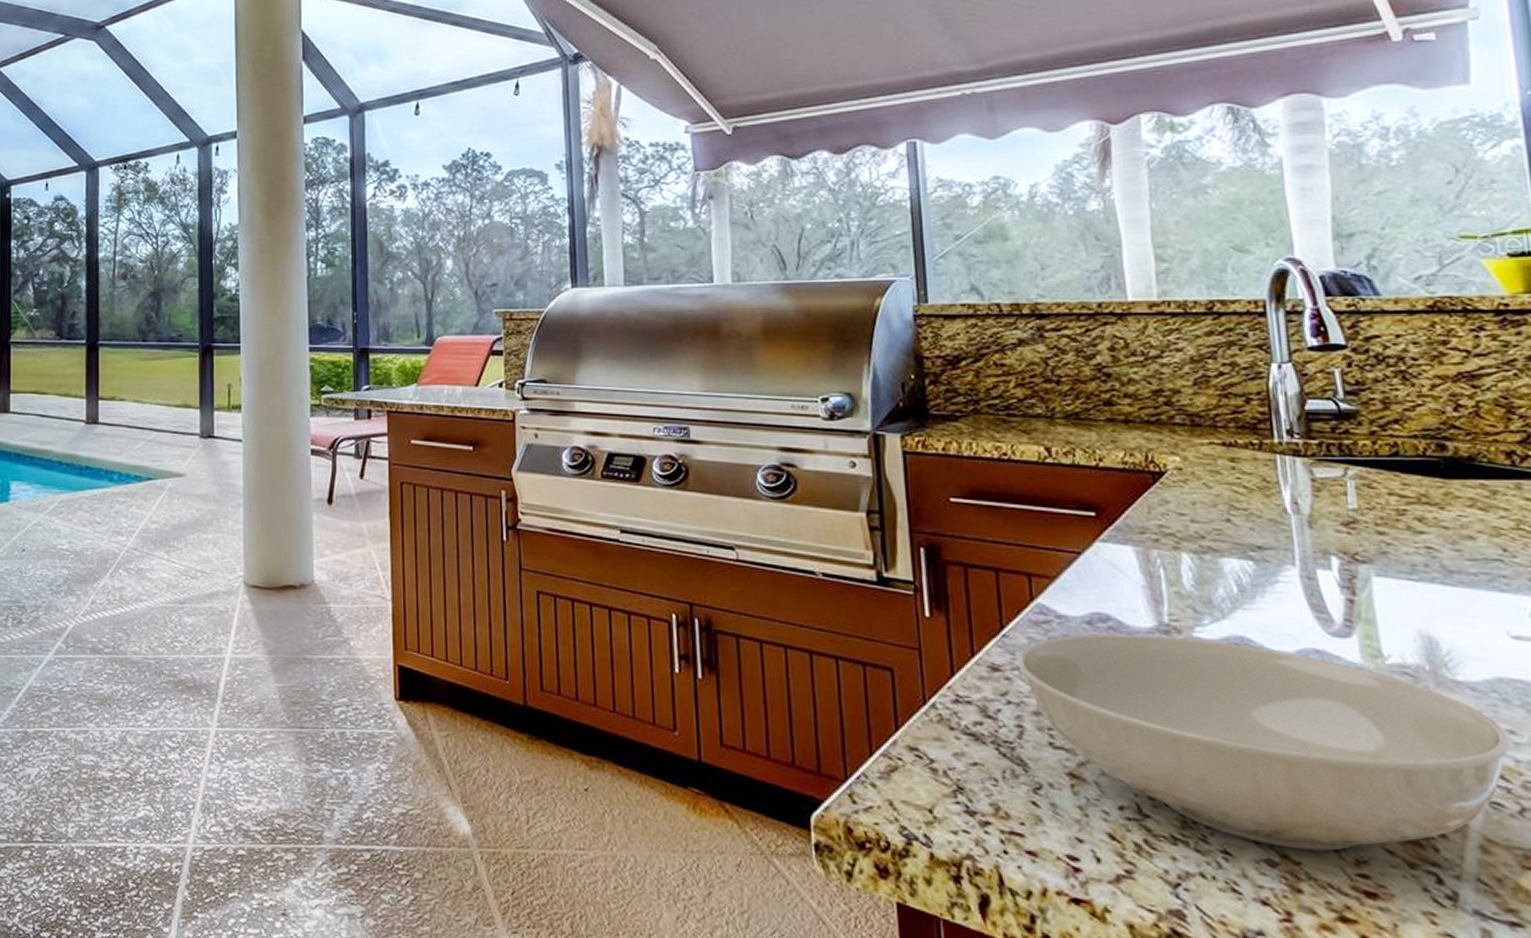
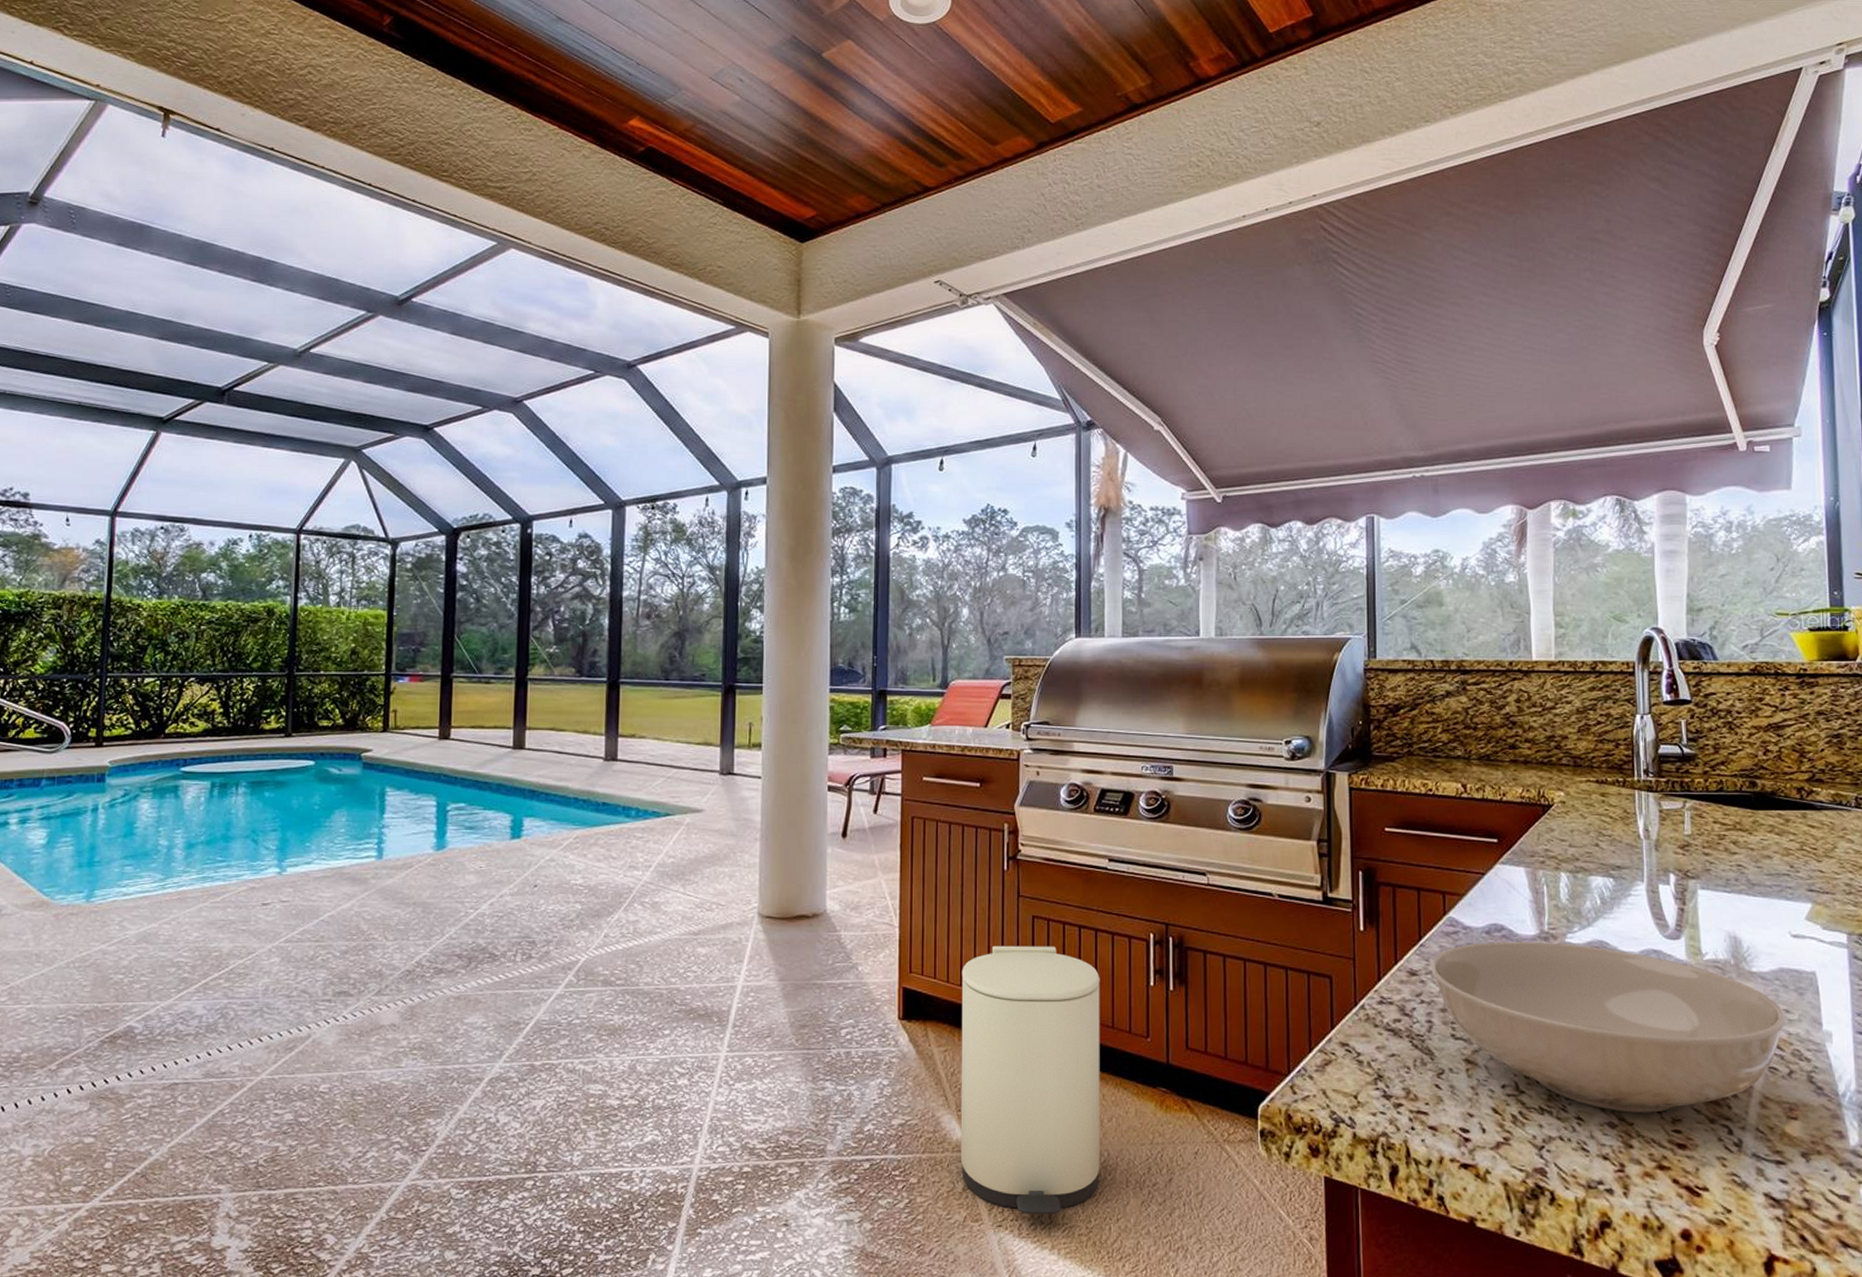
pedal bin: none [461,623,627,924] -> present [960,945,1100,1214]

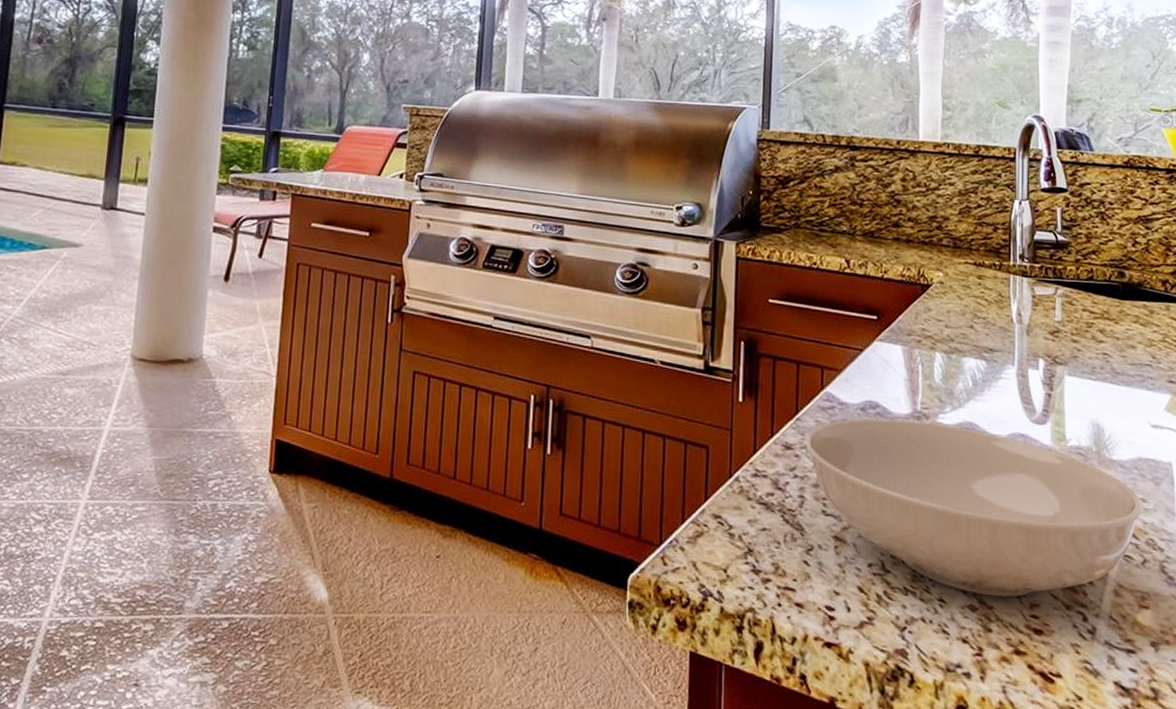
pedal bin: present [960,945,1100,1214] -> none [323,400,478,682]

